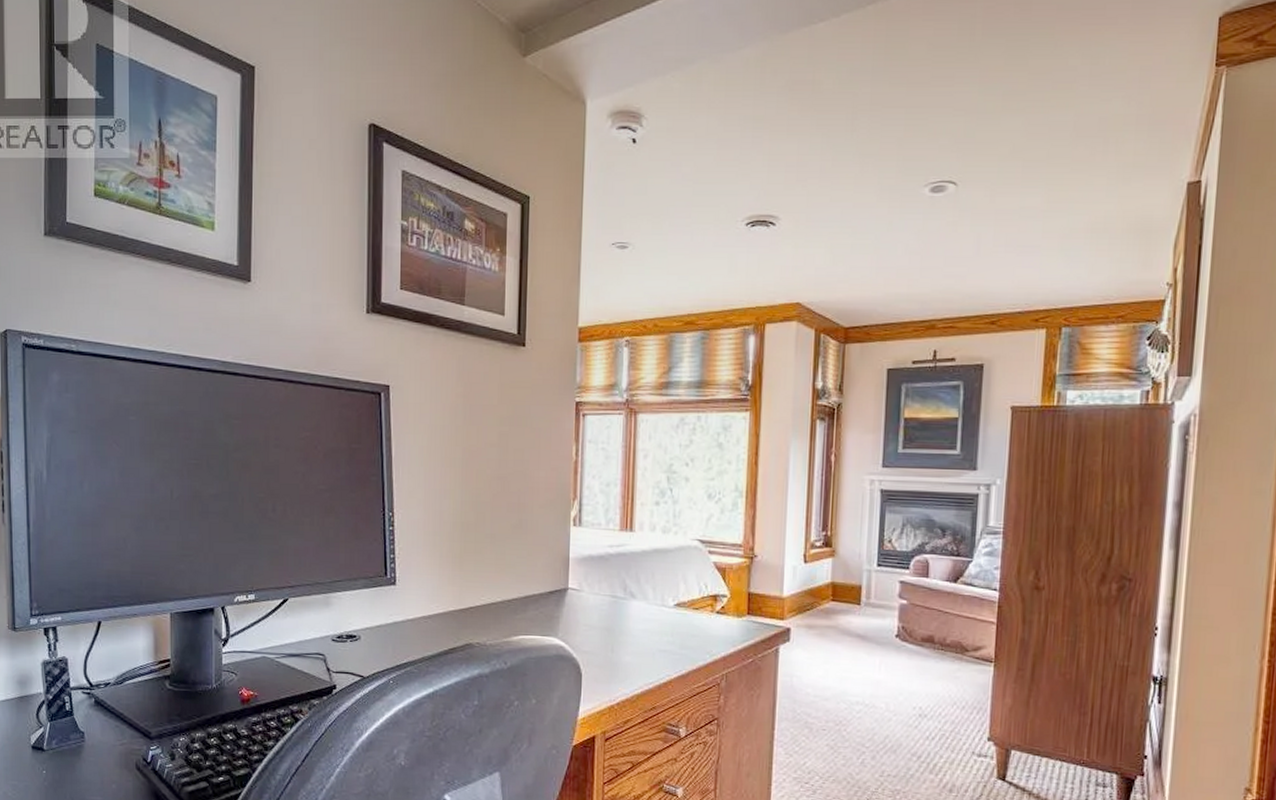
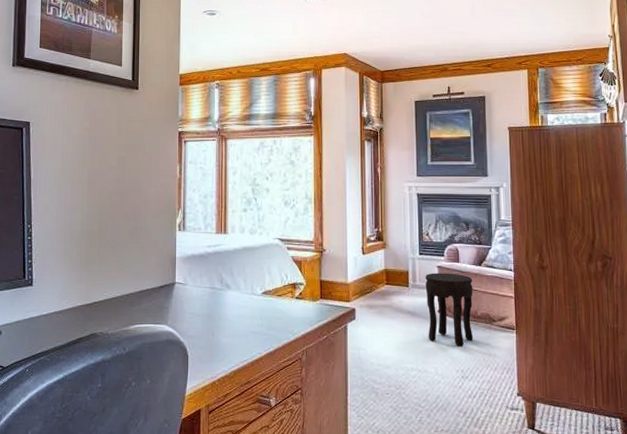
side table: none [880,589,944,679] -> present [425,273,474,347]

